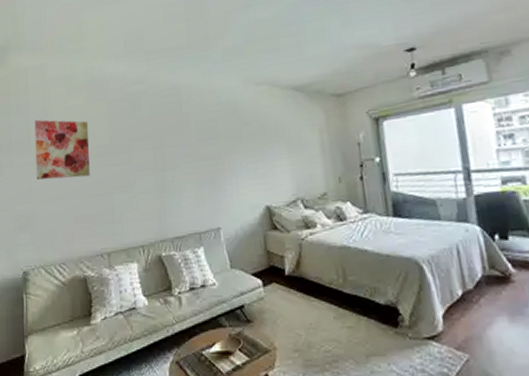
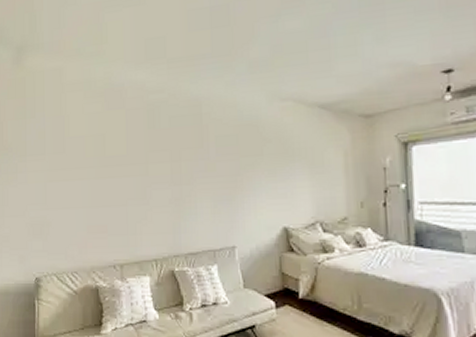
wall art: present [34,119,90,180] -> none [50,125,106,187]

